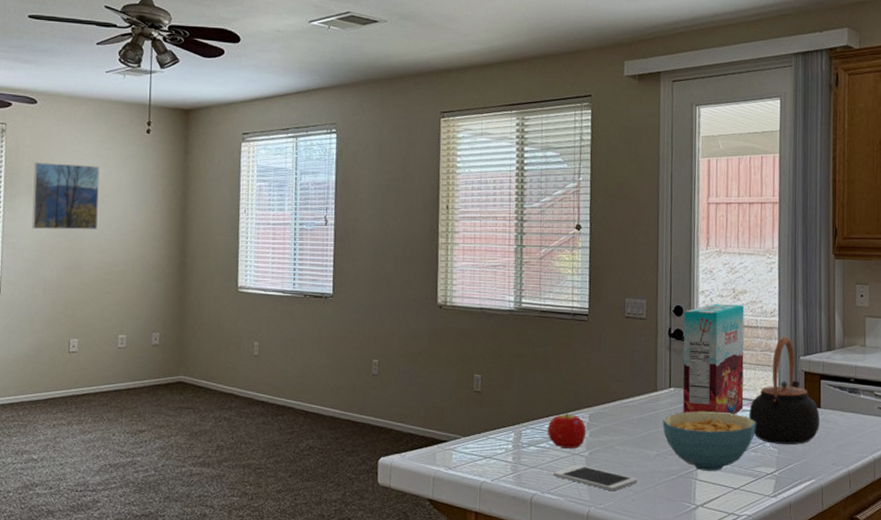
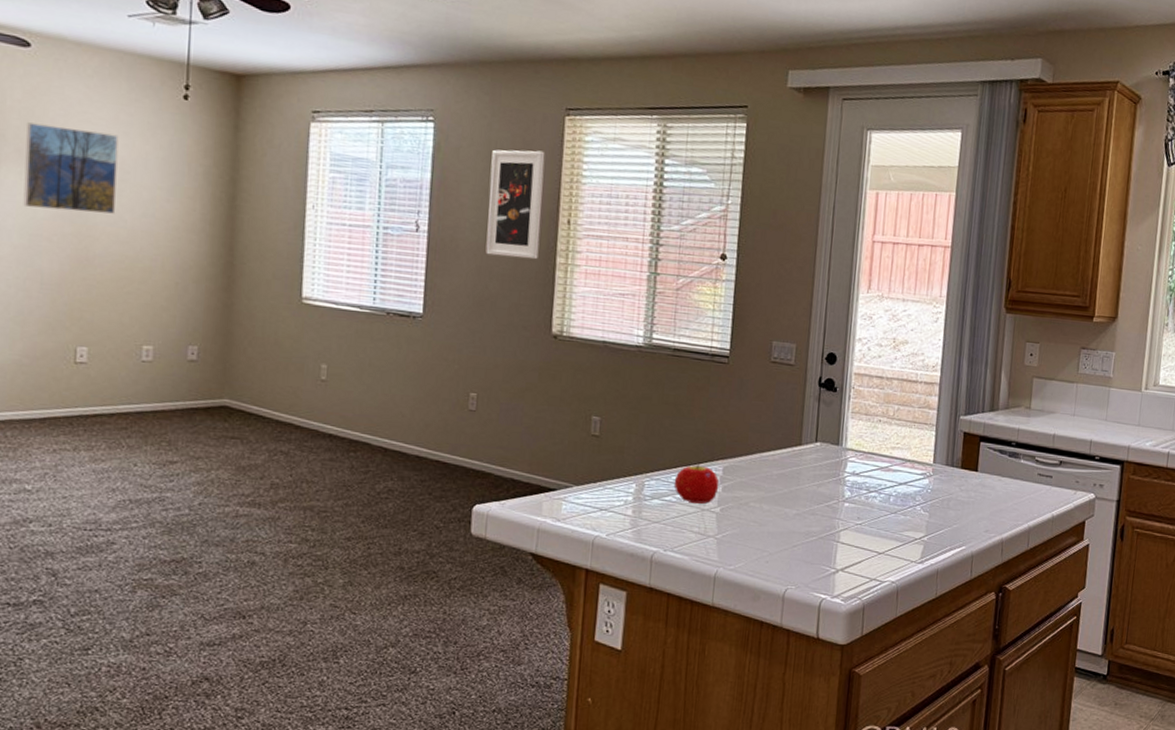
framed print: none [381,149,426,241] -> present [485,149,545,259]
cell phone: present [554,464,638,492] -> none [679,521,773,552]
cereal bowl: present [662,411,756,471] -> none [805,469,908,534]
cereal box: present [682,304,744,414] -> none [828,353,905,474]
teapot: present [749,336,820,444] -> none [900,393,976,509]

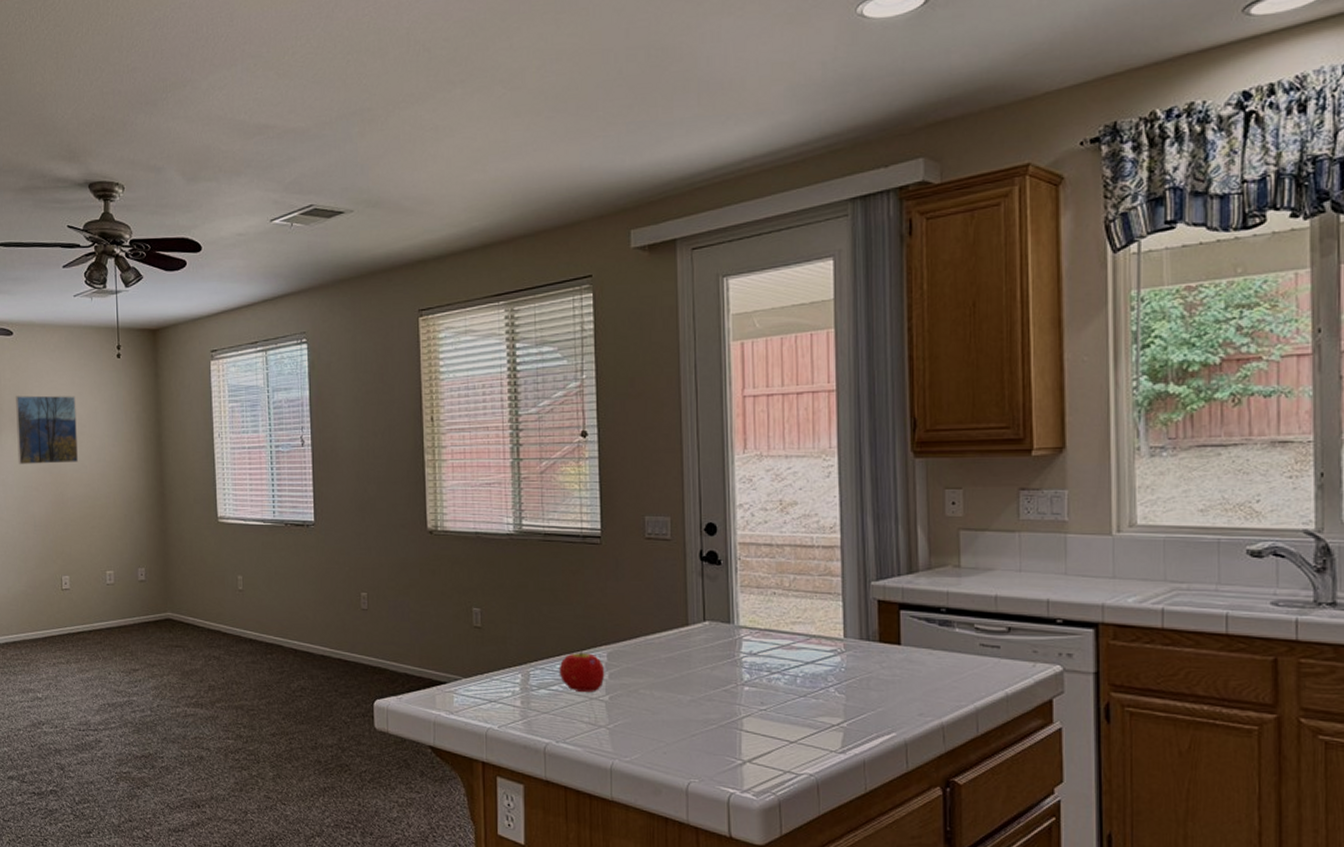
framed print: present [485,149,545,259] -> none [358,354,408,460]

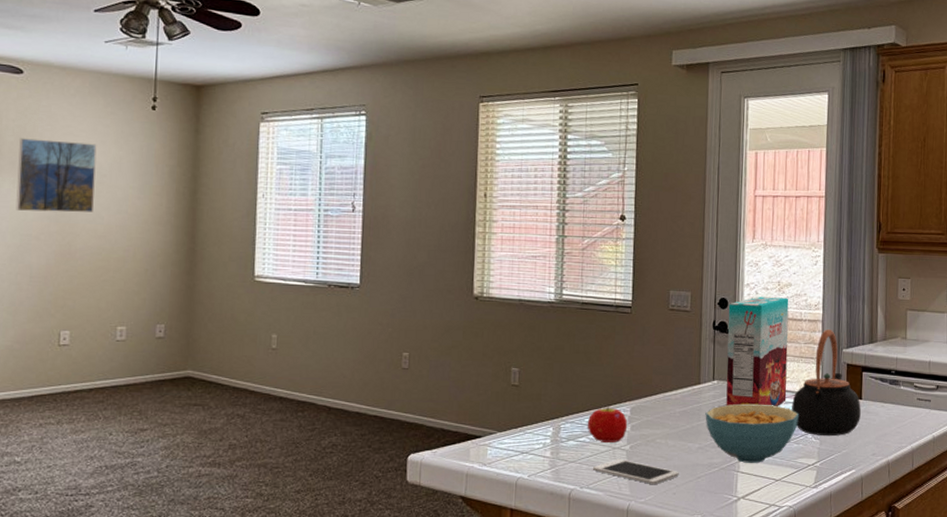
cell phone: none [569,710,669,742] -> present [593,458,679,485]
cereal bowl: none [696,649,815,721] -> present [705,403,799,463]
cereal box: none [718,519,799,653] -> present [726,296,789,406]
teapot: none [806,556,900,690] -> present [792,328,861,436]

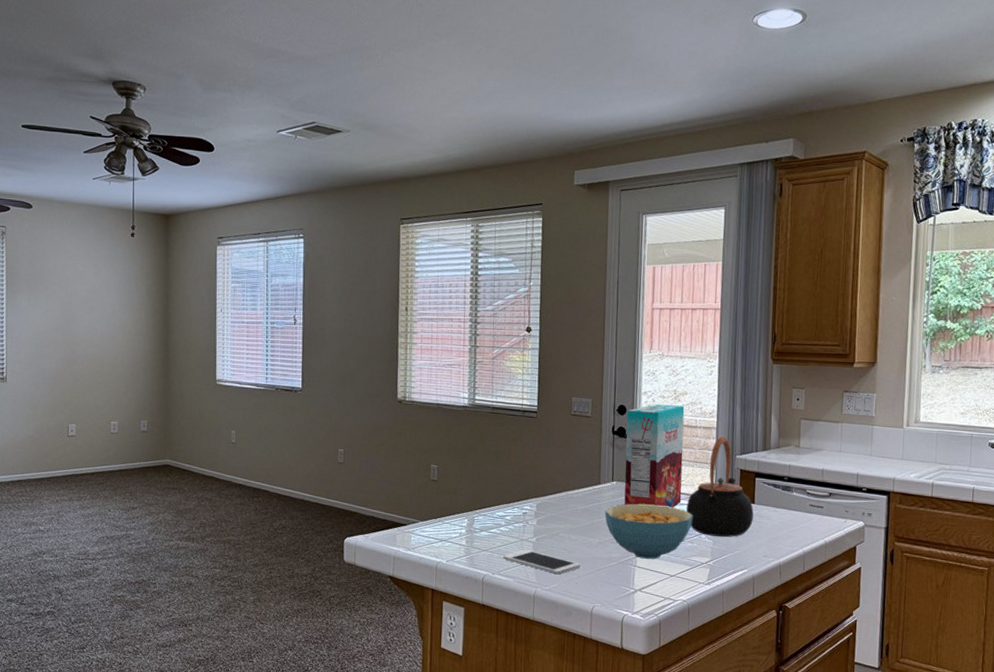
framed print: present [16,138,97,213] -> none [31,263,90,326]
fruit: present [587,406,628,442] -> none [497,501,534,535]

